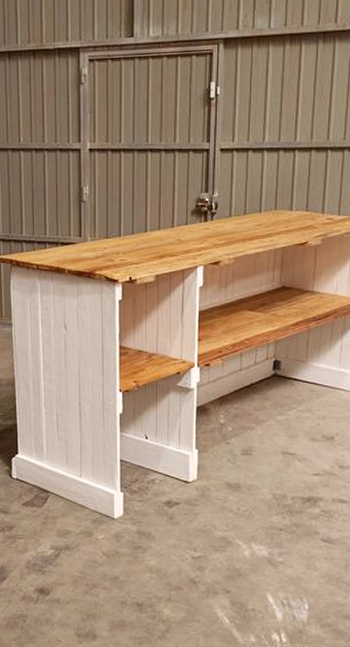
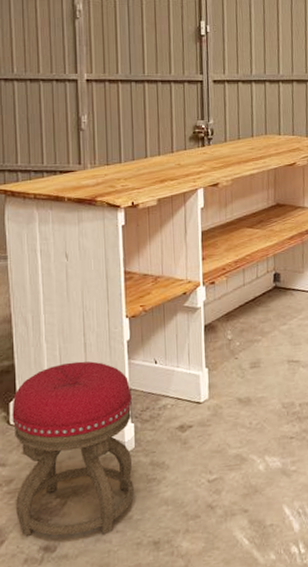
stool: none [14,428,122,589] -> present [12,361,134,538]

